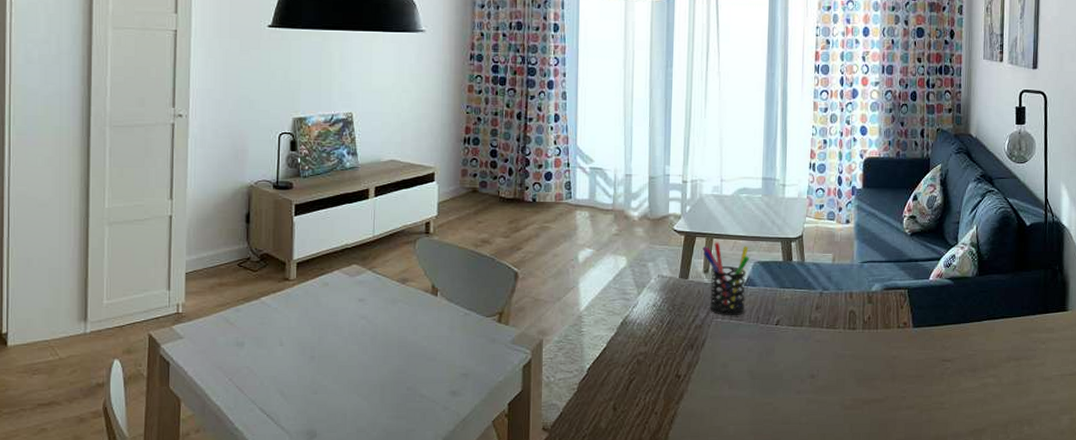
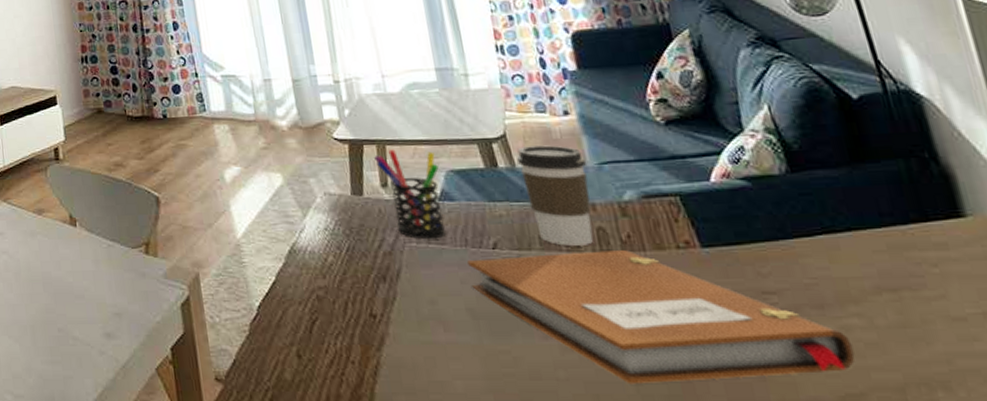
notebook: none [755,328,986,426] -> present [467,250,855,385]
coffee cup: none [807,246,853,324] -> present [517,145,594,246]

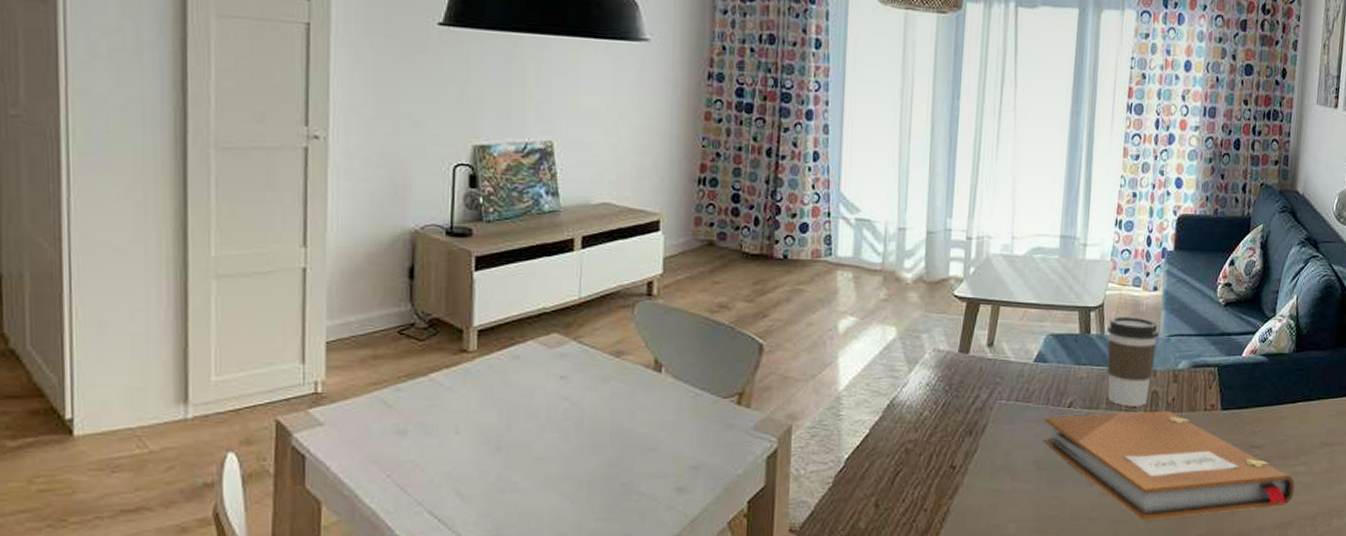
pen holder: present [373,149,447,239] -> none [986,310,1041,396]

